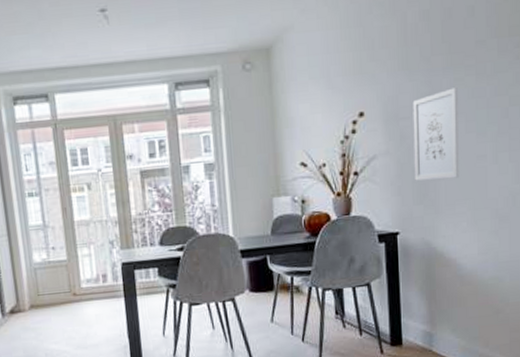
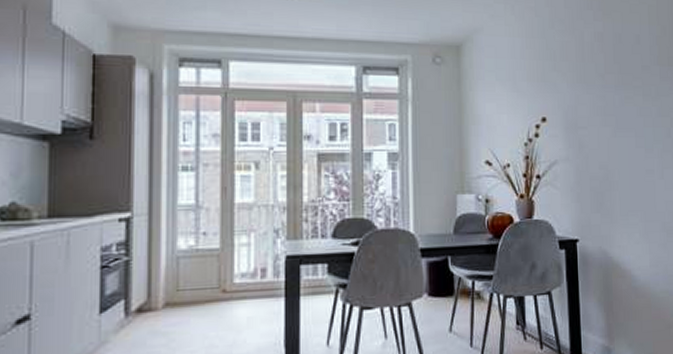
wall art: present [412,87,459,181] -> none [589,105,631,190]

